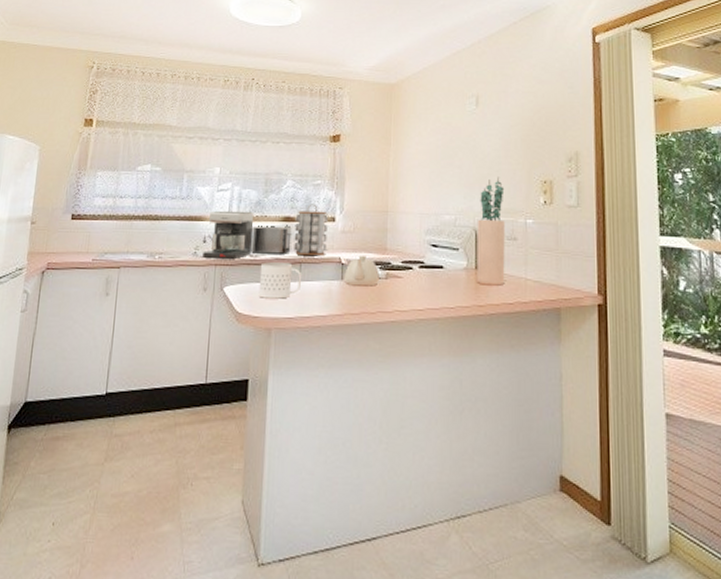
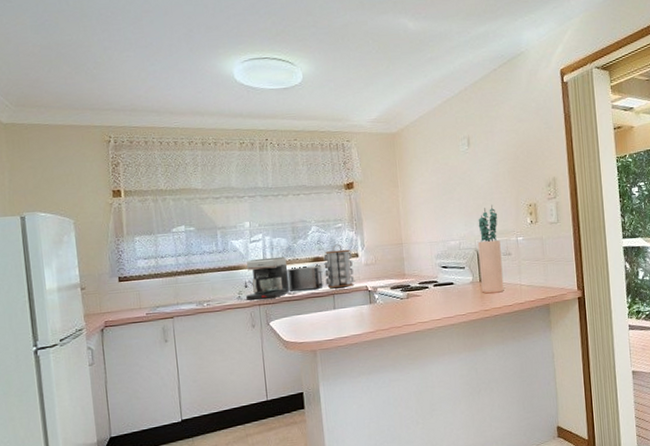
mug: present [258,262,302,299] -> none [299,295,337,327]
teapot: present [343,255,381,287] -> none [371,281,403,308]

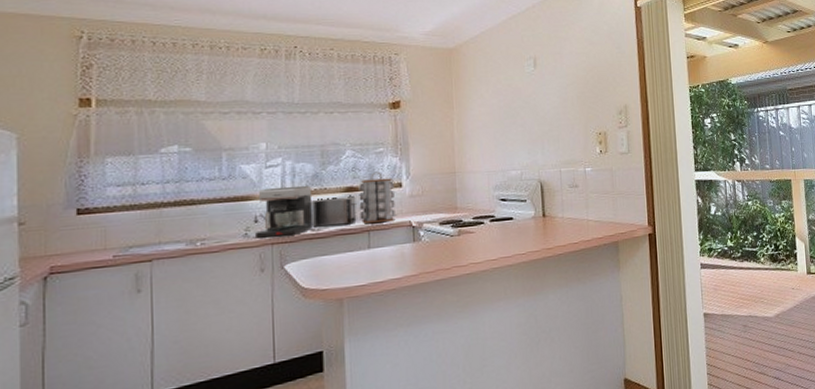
vase: present [477,205,504,294] -> none [541,132,570,230]

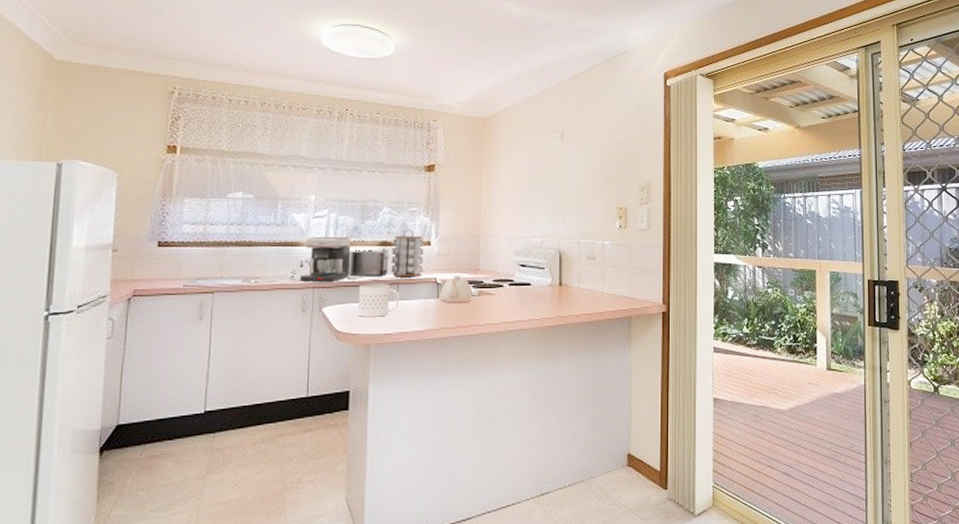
mug: none [324,232,372,271] -> present [357,284,400,317]
teapot: none [415,216,453,247] -> present [438,275,474,303]

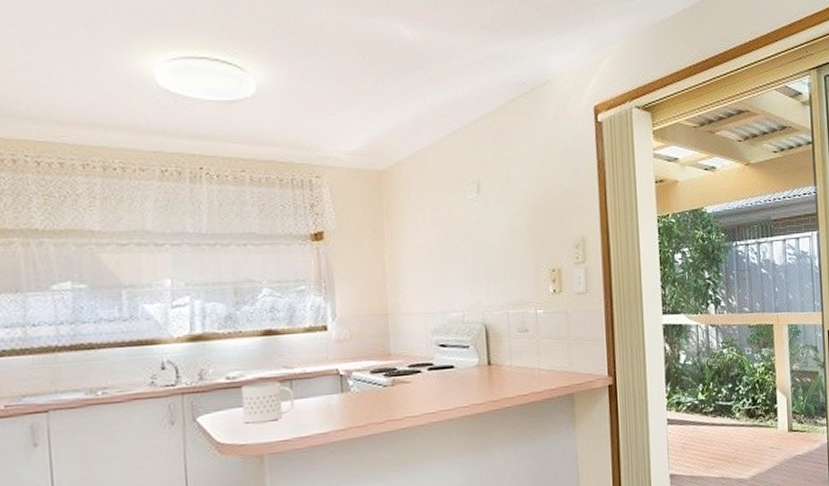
coffee maker: present [300,236,350,281] -> none [163,327,227,387]
toaster: present [349,250,390,277] -> none [225,340,277,377]
spice rack: present [391,229,424,277] -> none [278,312,320,372]
teapot: present [438,275,474,303] -> none [343,363,386,398]

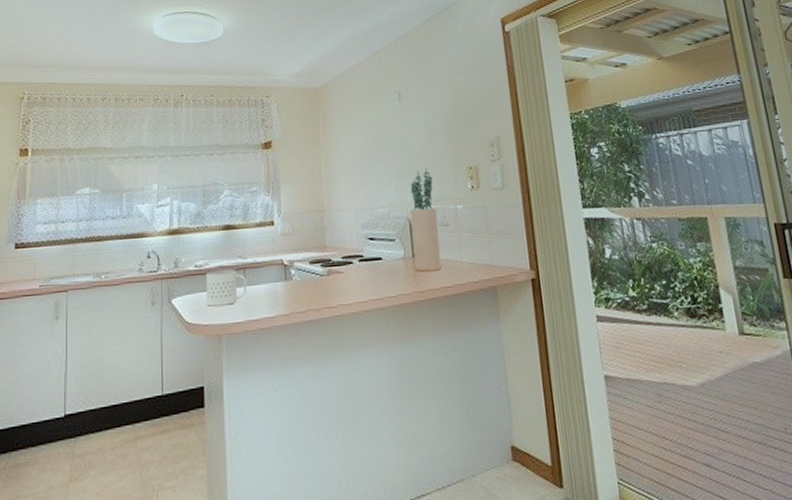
vase: none [486,268,519,381] -> present [409,167,442,272]

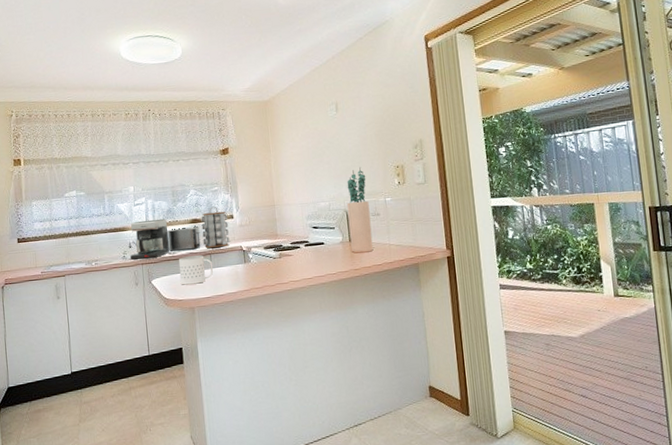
coffee maker: none [148,223,195,273] -> present [130,218,169,260]
toaster: none [194,234,234,265] -> present [167,226,201,252]
spice rack: none [235,210,268,262] -> present [201,206,230,249]

